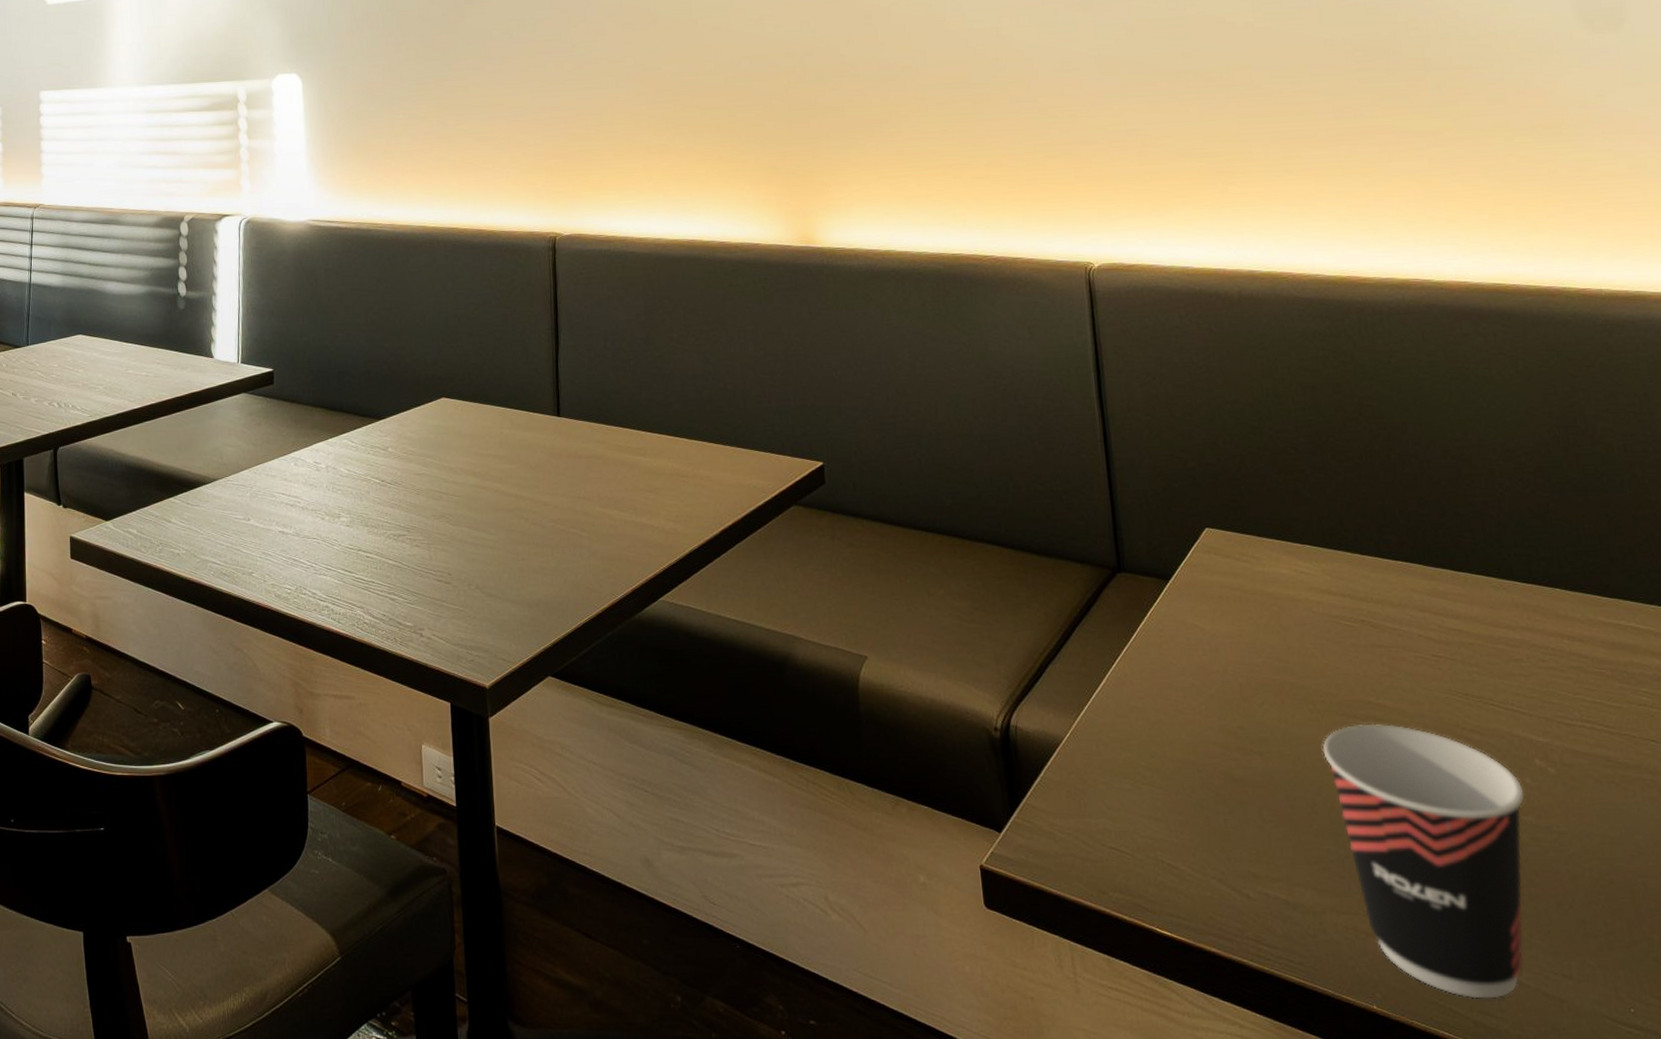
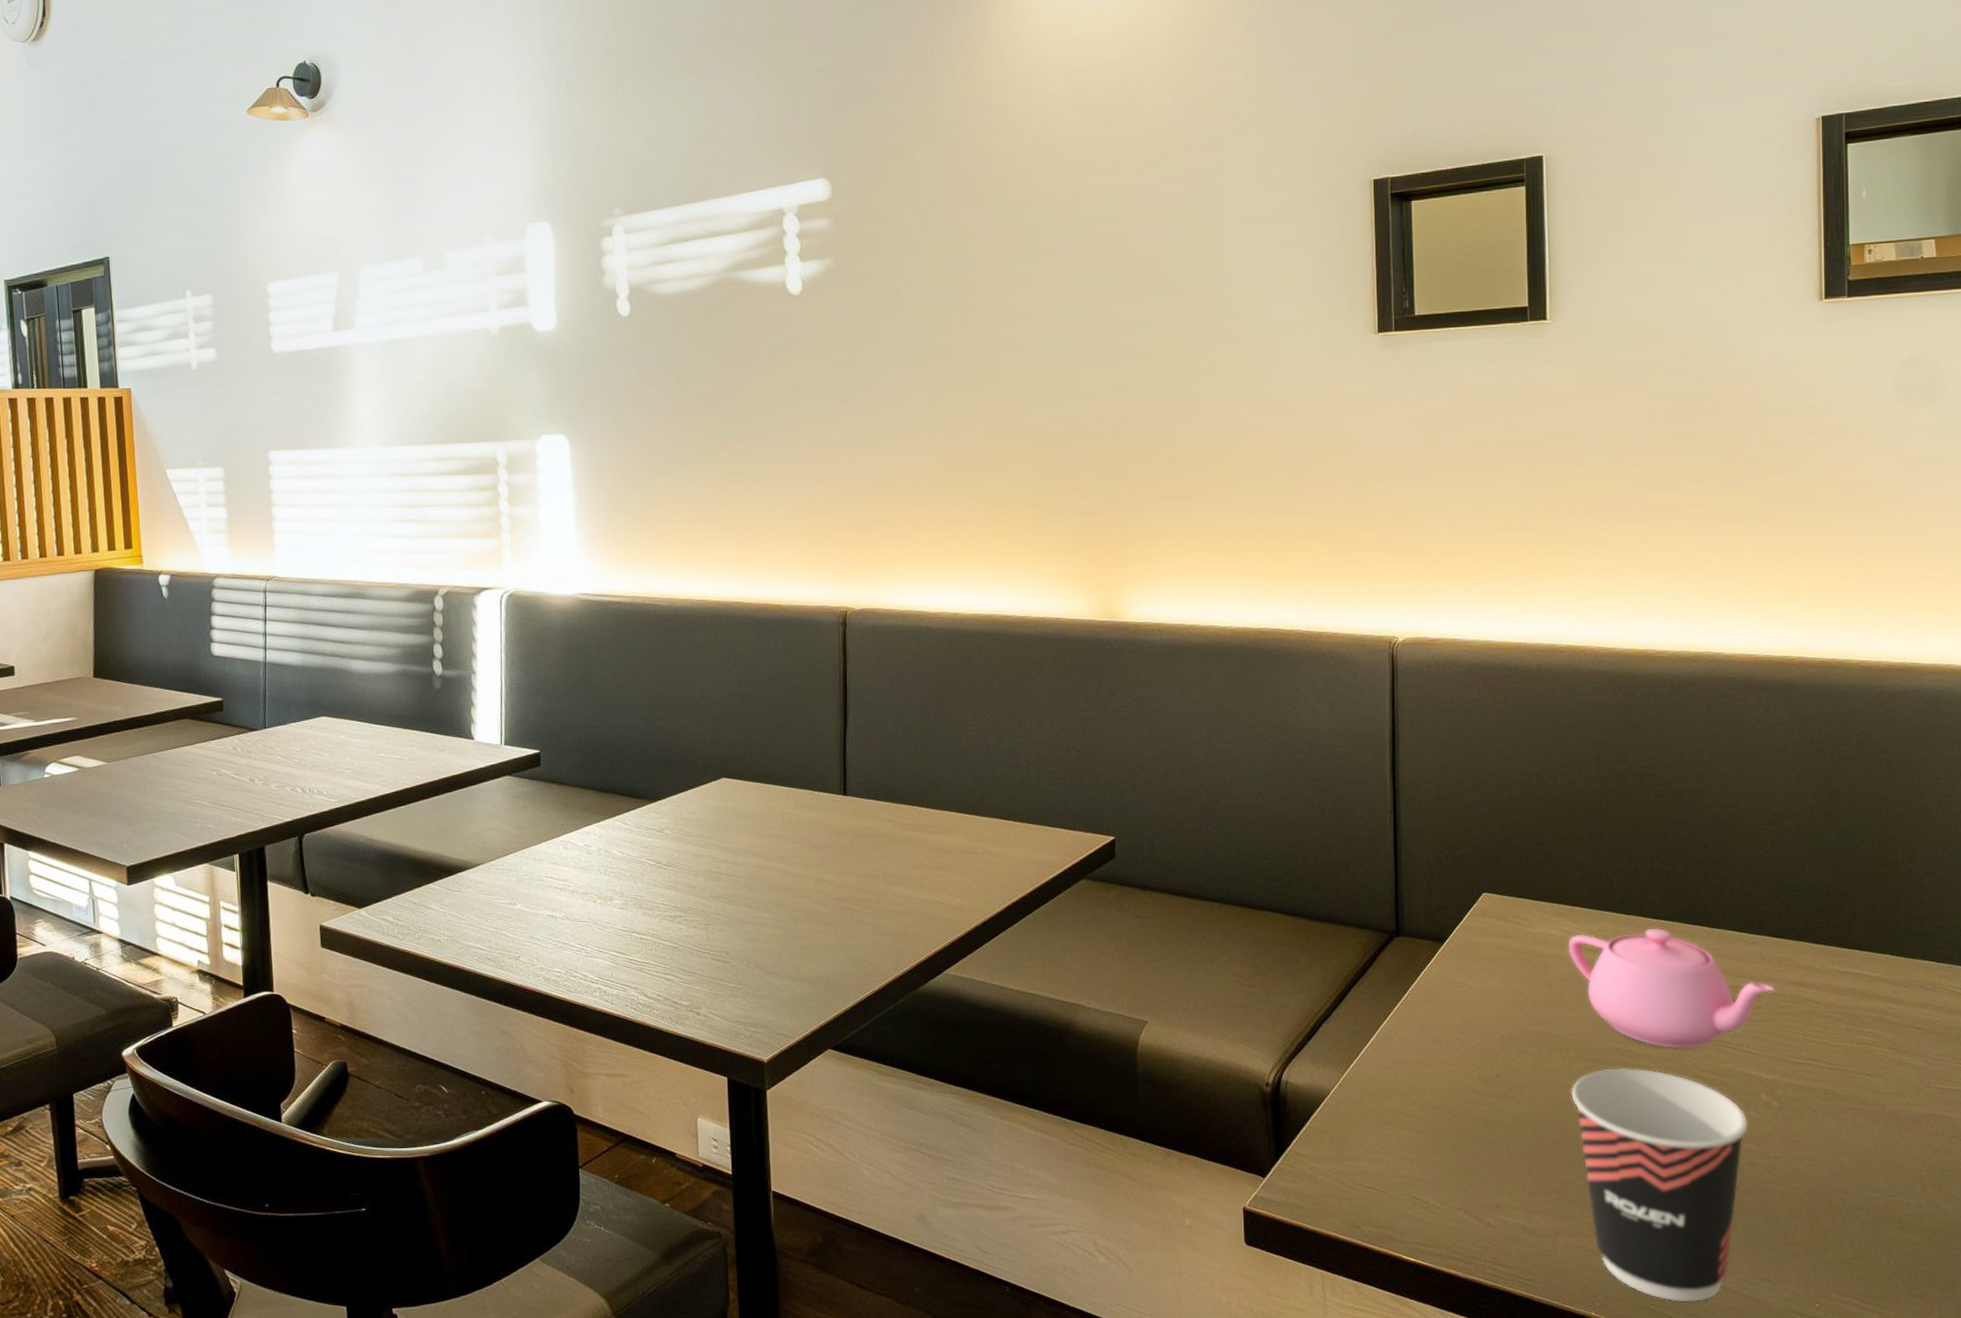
teapot: none [1301,569,1534,704] -> present [1568,927,1774,1049]

